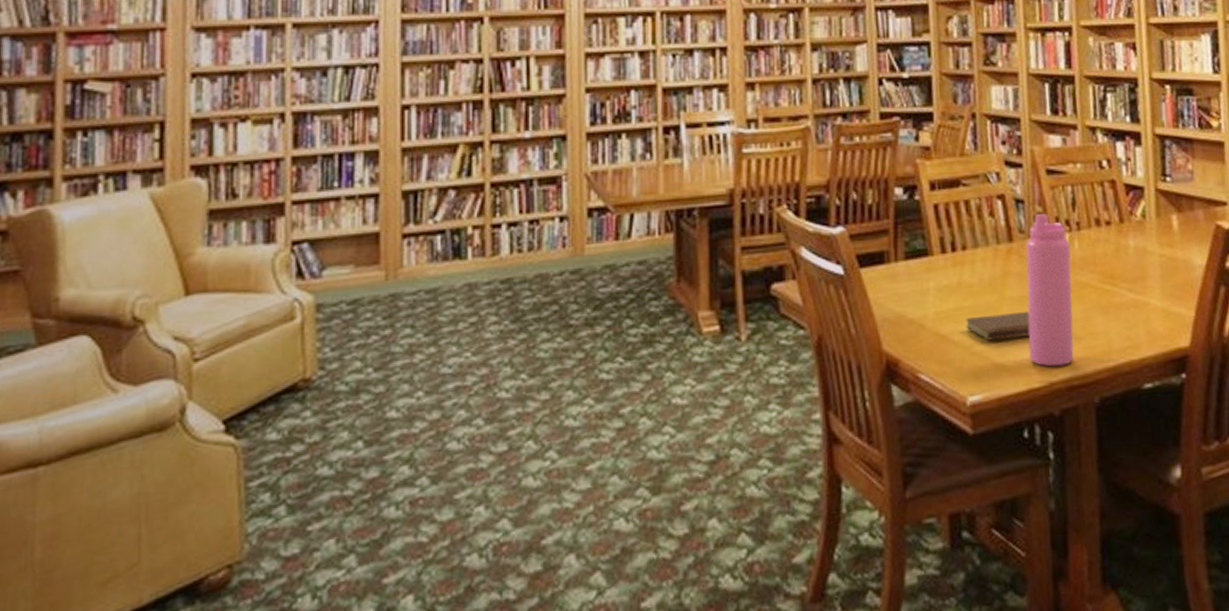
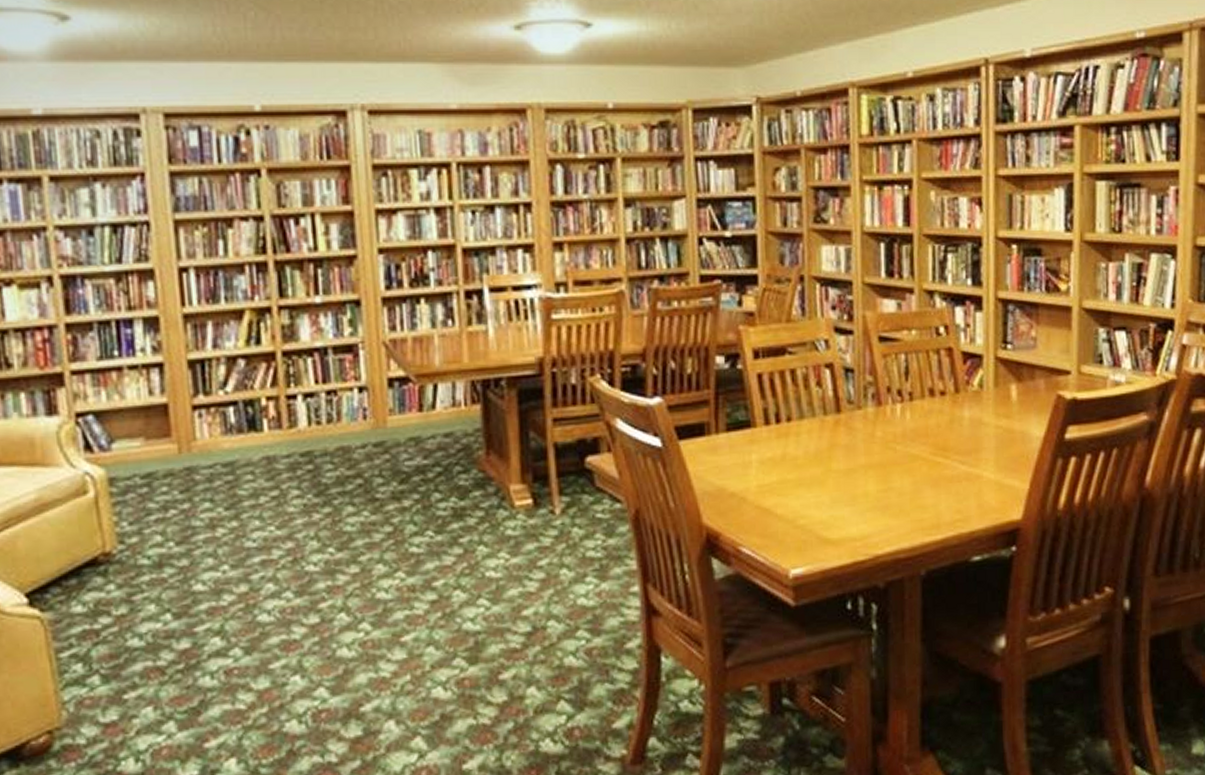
book: present [965,311,1030,341] -> none [789,484,857,514]
water bottle: present [1025,214,1075,367] -> none [853,384,902,540]

